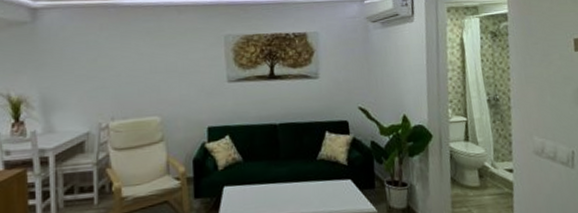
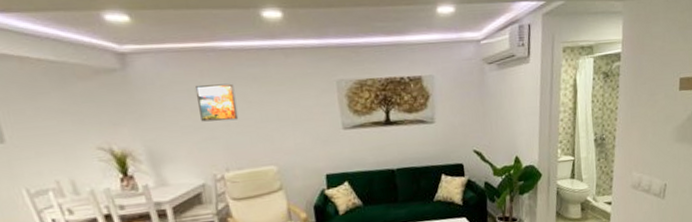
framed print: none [94,36,130,72] -> present [196,83,239,122]

